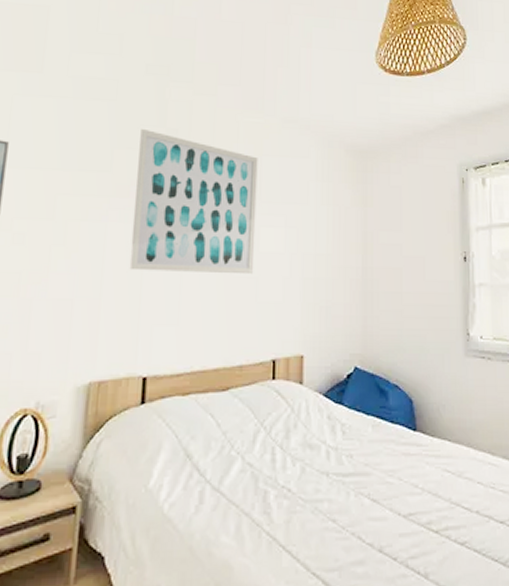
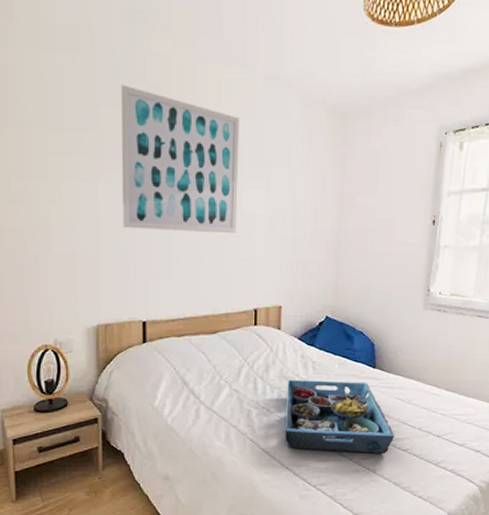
serving tray: none [311,447,448,550] -> present [285,379,395,454]

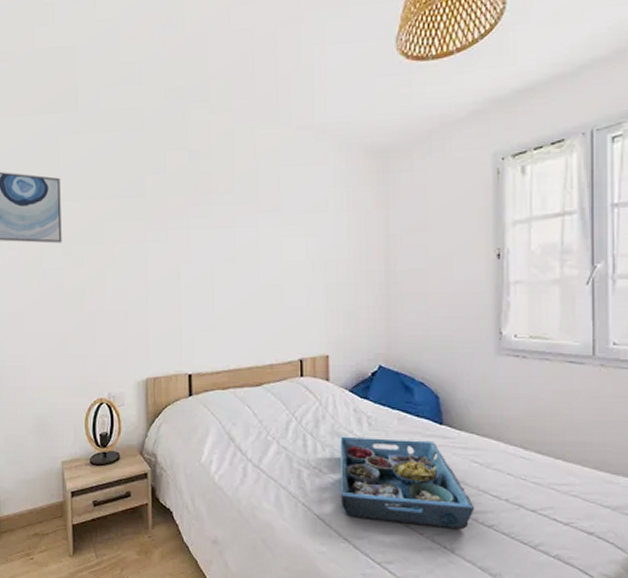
wall art: present [121,84,240,234] -> none [166,152,278,284]

